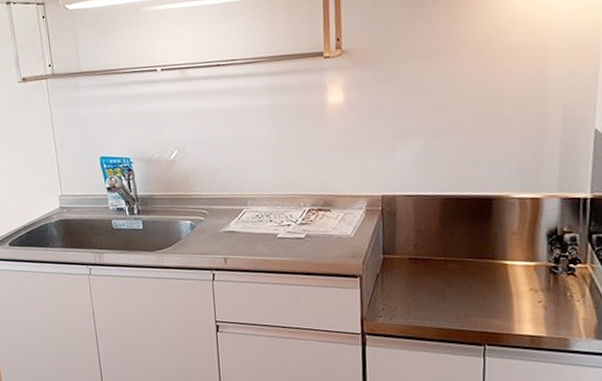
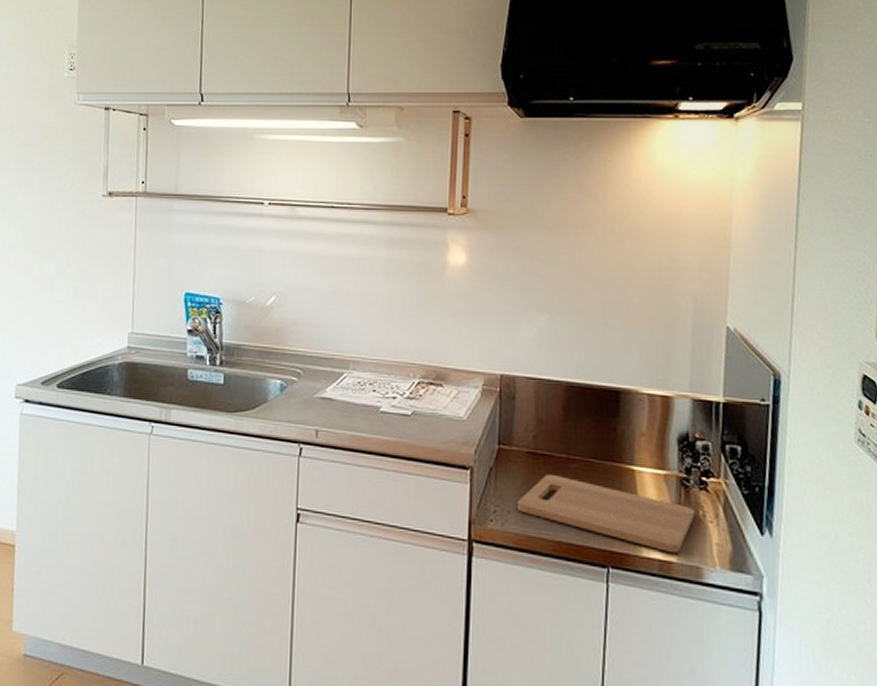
cutting board: none [403,274,562,329] -> present [518,474,694,552]

